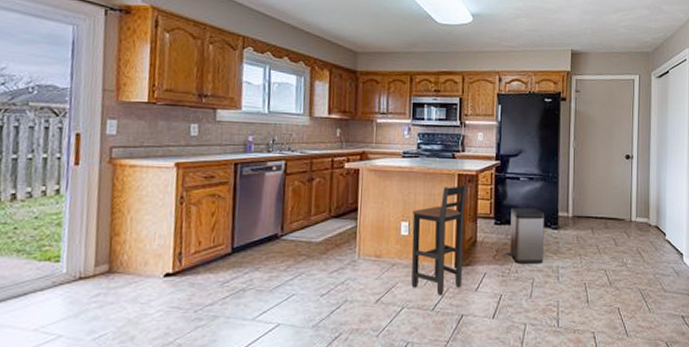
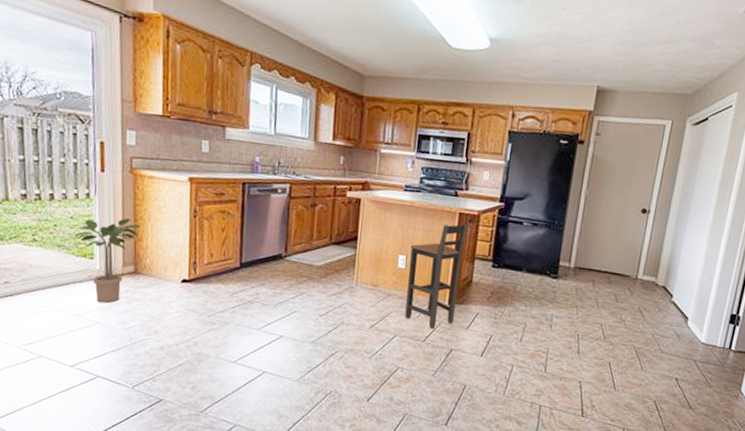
potted plant: none [37,212,118,312] -> present [73,218,140,304]
pedal bin: present [505,207,544,264] -> none [499,252,545,311]

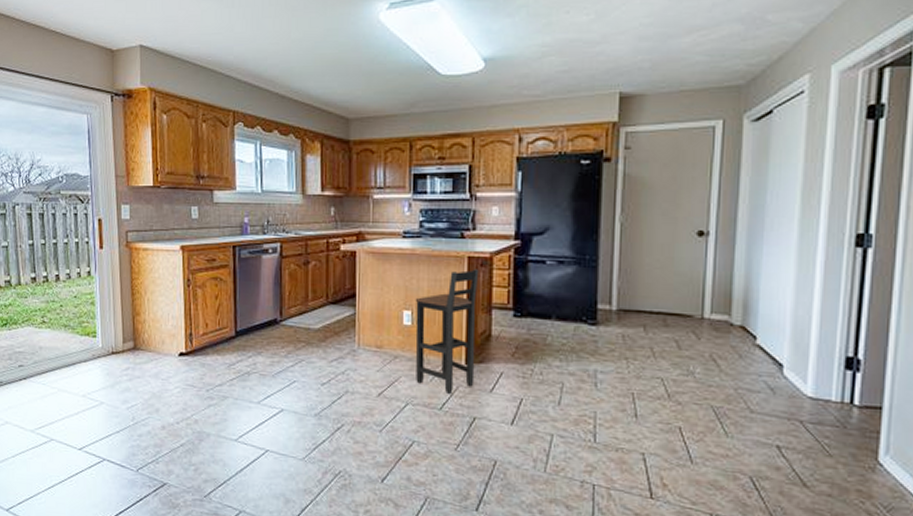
potted plant: present [73,218,140,304] -> none [78,293,137,382]

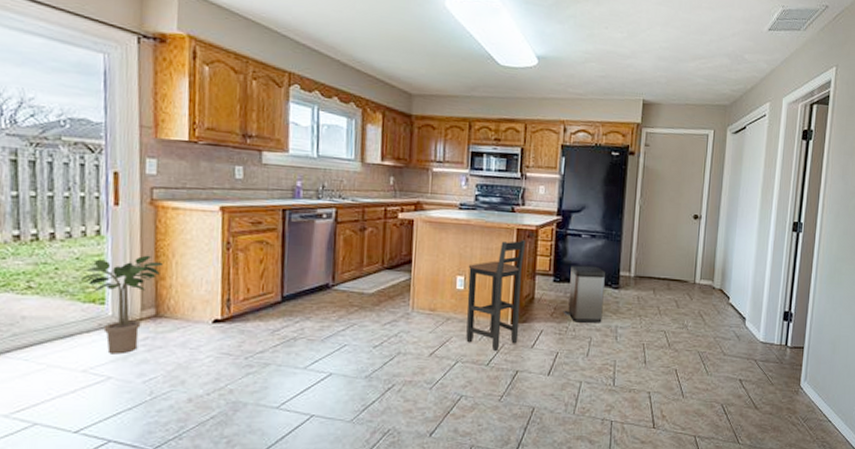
potted plant: none [78,293,137,382] -> present [80,255,163,354]
pedal bin: none [526,297,578,366] -> present [563,265,605,323]

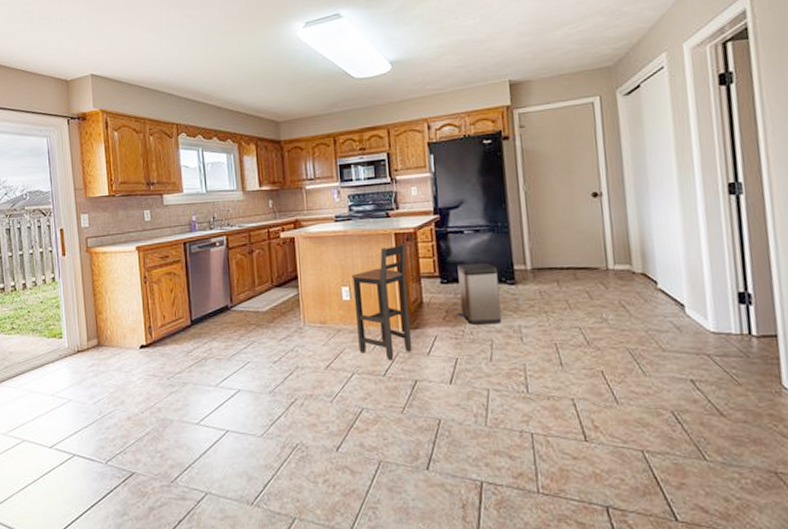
potted plant: present [80,255,163,354] -> none [44,294,99,380]

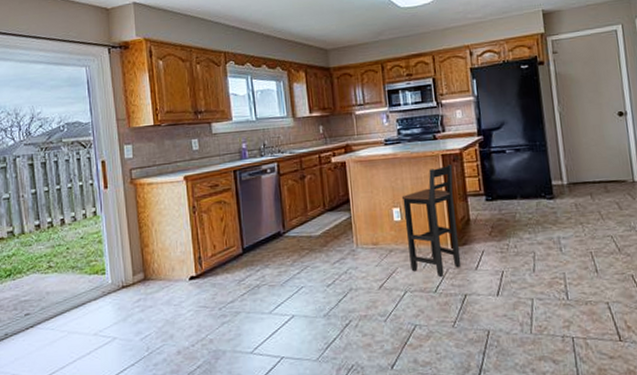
pedal bin: present [456,262,502,325] -> none [500,179,543,239]

